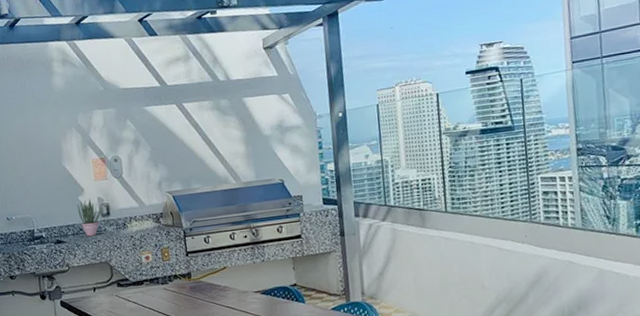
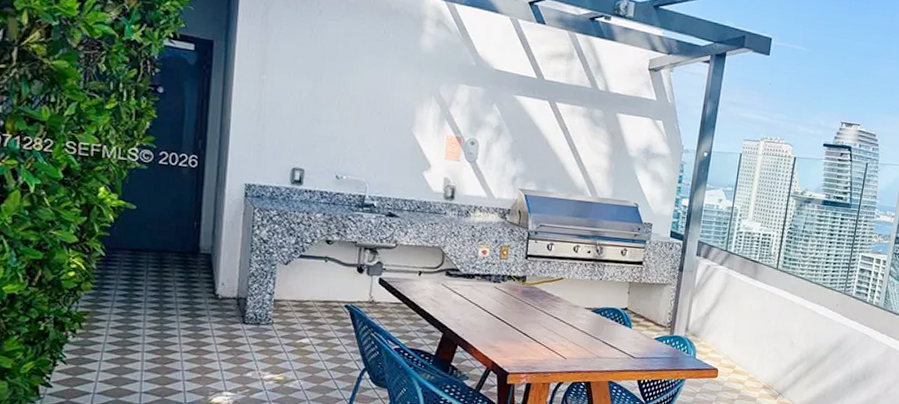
potted plant: present [77,199,102,237] -> none [419,176,447,218]

